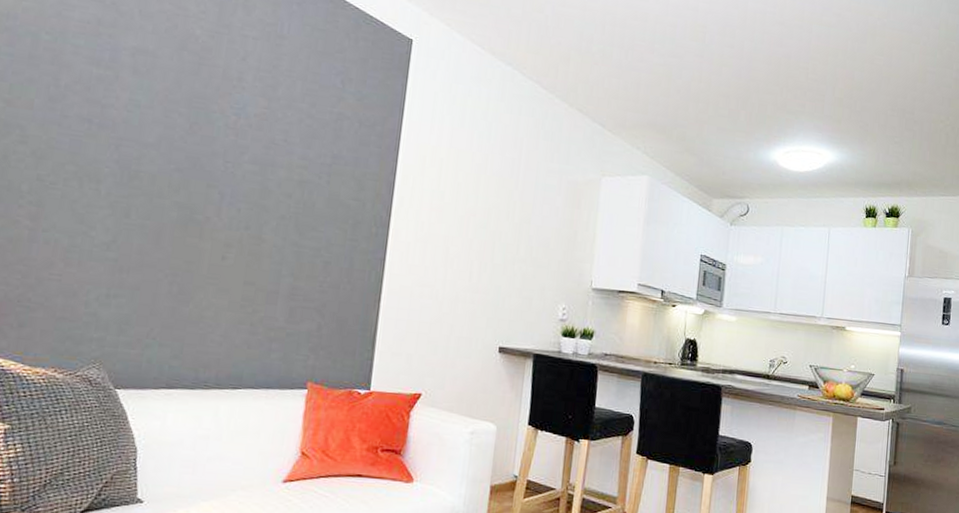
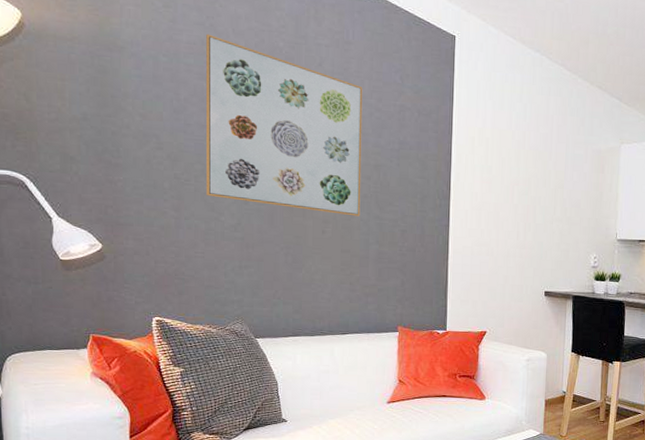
wall art: none [75,12,294,242] -> present [205,34,363,217]

